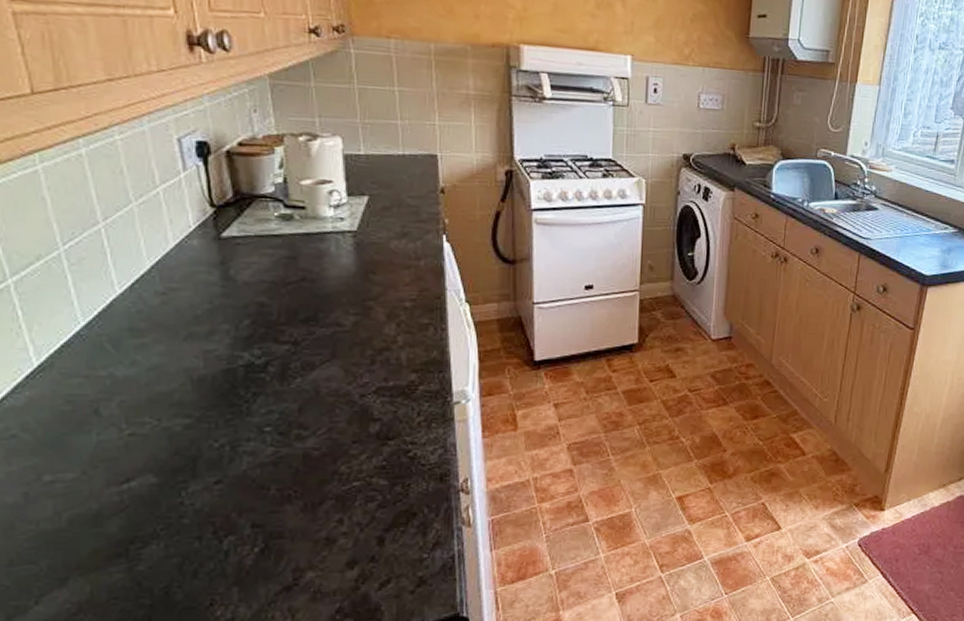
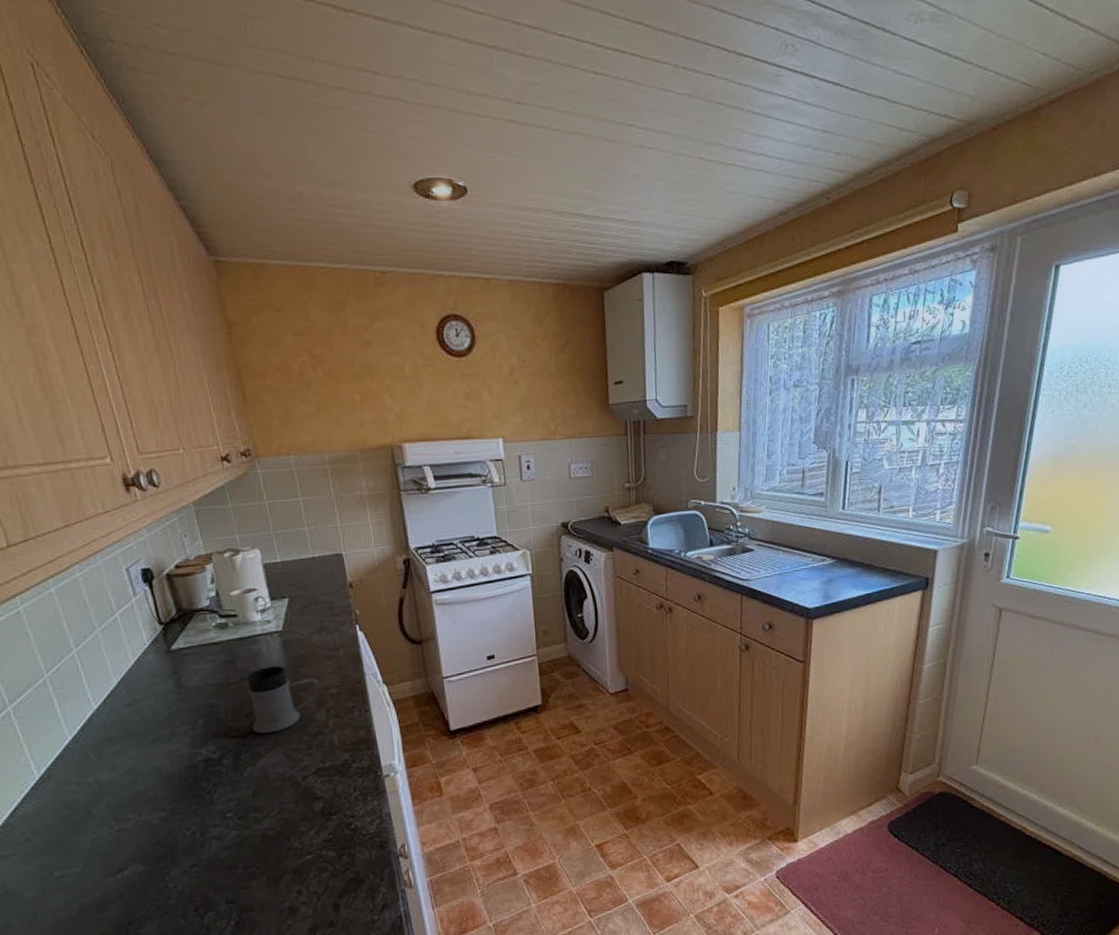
mug: none [308,269,391,343] -> present [246,666,319,734]

